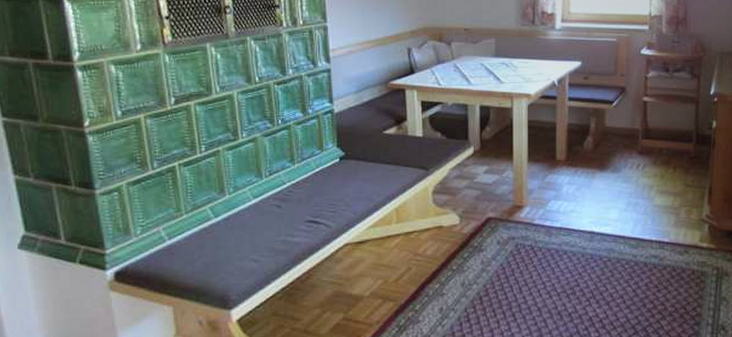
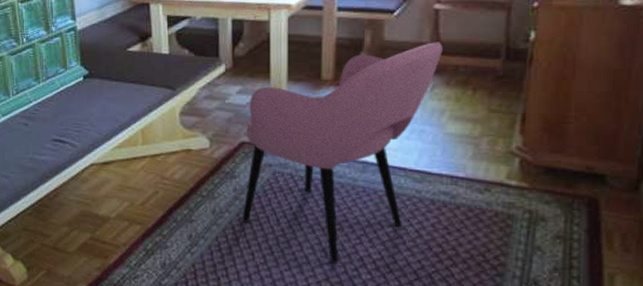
armchair: none [488,128,650,325] -> present [242,42,443,264]

